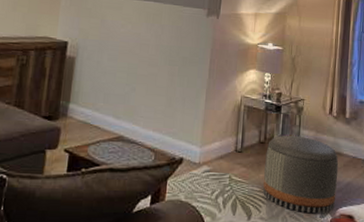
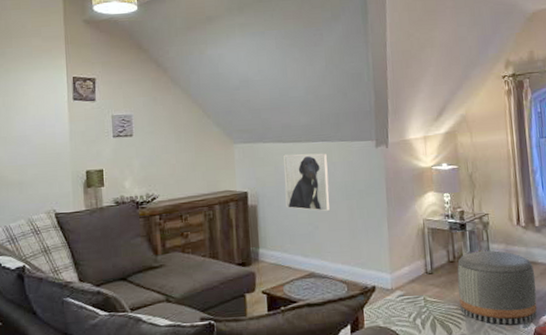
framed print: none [106,9,158,74] -> present [283,153,331,211]

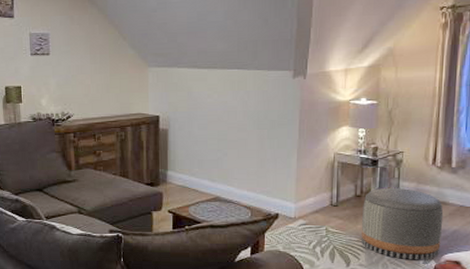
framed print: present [283,153,331,211] -> none [196,80,242,139]

